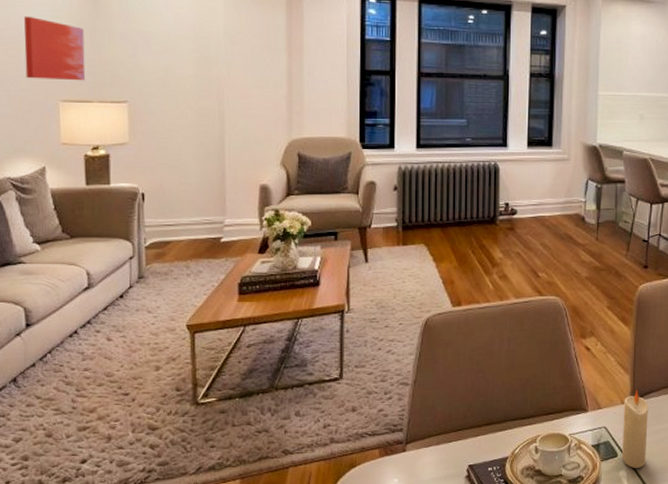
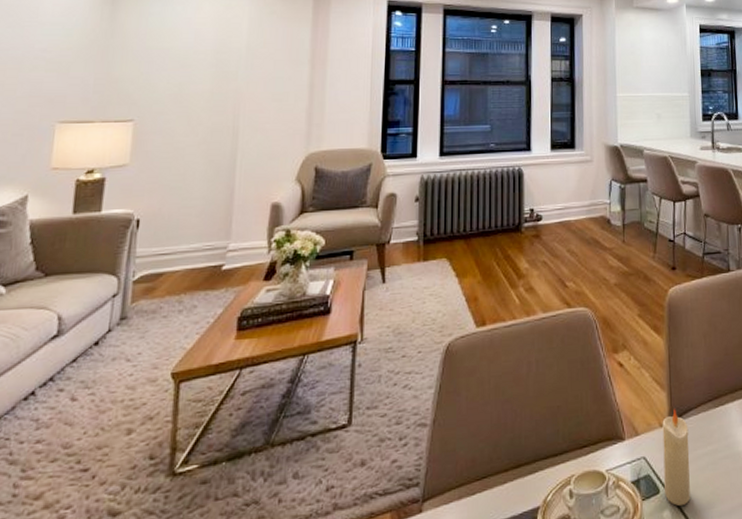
wall art: present [24,15,86,81] -> none [22,35,96,101]

